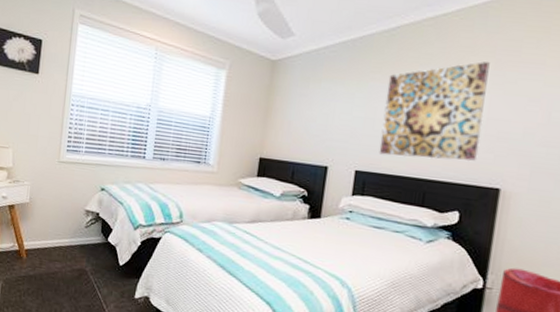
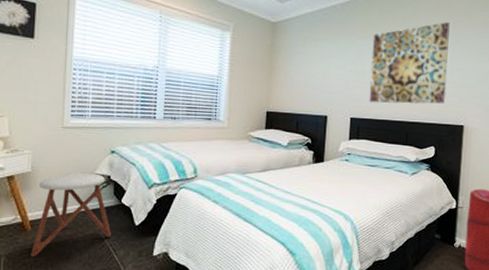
stool: none [24,207,97,285] -> present [31,172,112,258]

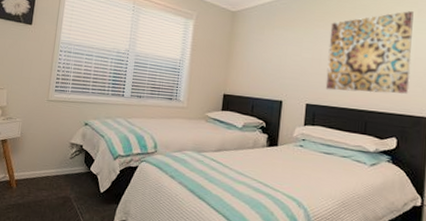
stool: present [31,172,112,258] -> none [14,140,80,213]

